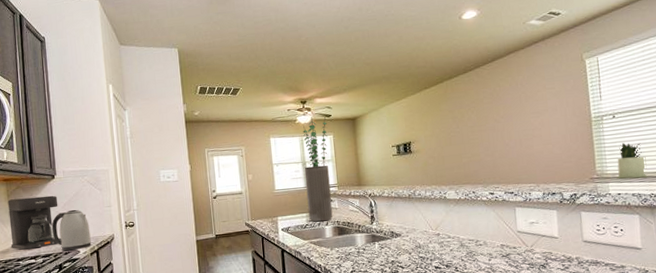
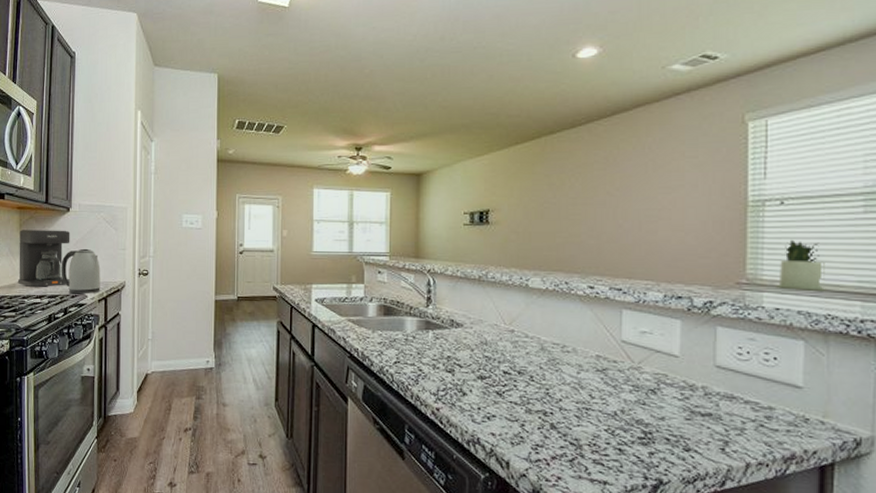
vase: present [303,117,333,222] -> none [350,167,385,297]

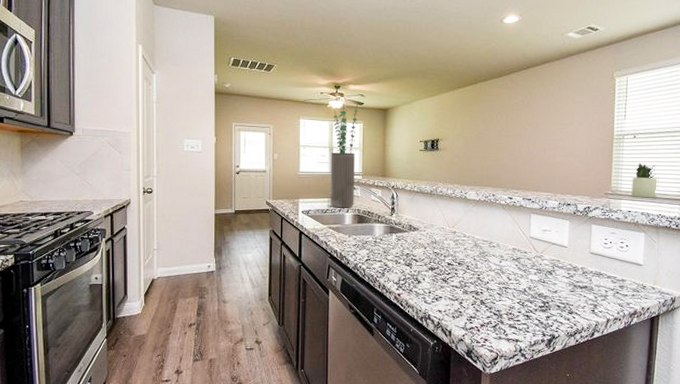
coffee maker: present [17,230,70,288] -> none [20,152,75,206]
kettle: present [61,248,101,294] -> none [66,169,106,211]
vase: none [350,167,385,297] -> present [330,103,359,208]

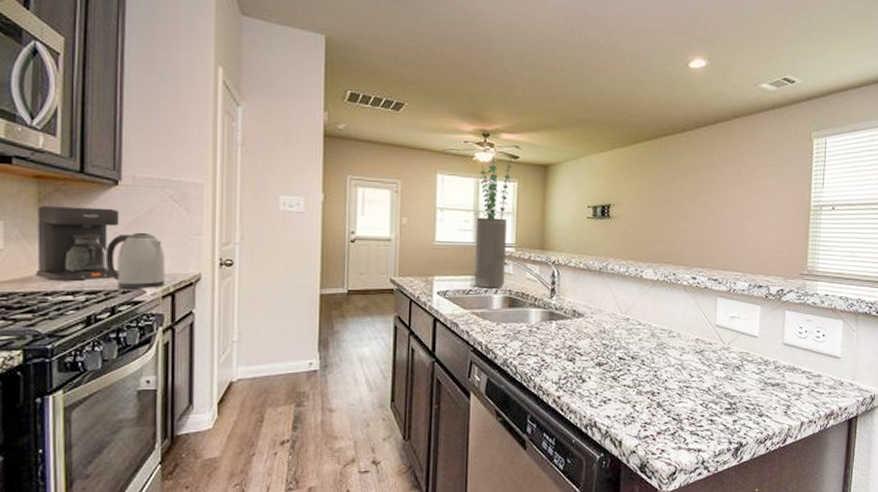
coffee maker: none [20,152,75,206] -> present [35,206,120,282]
kettle: none [66,169,106,211] -> present [105,232,165,289]
planter: present [628,162,660,199] -> none [825,238,860,281]

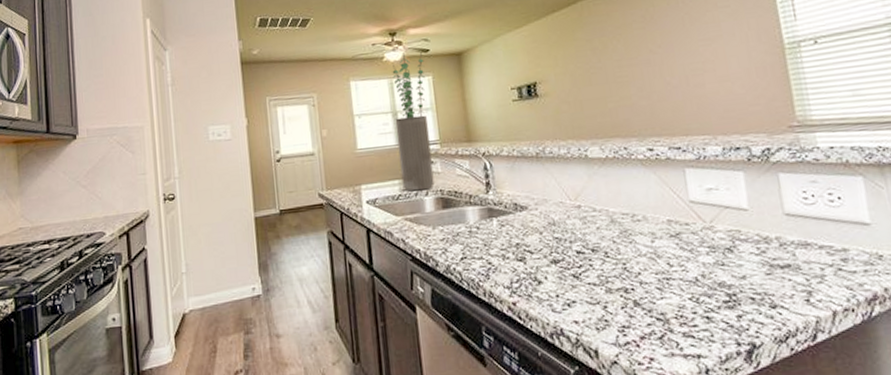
coffee maker: present [35,206,120,282] -> none [17,160,83,233]
kettle: present [105,232,165,289] -> none [71,178,120,233]

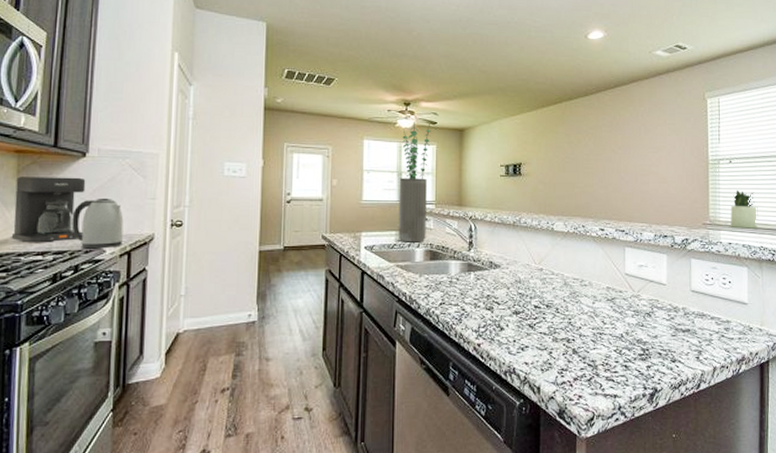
coffee maker: none [17,160,83,233] -> present [11,176,86,243]
kettle: none [71,178,120,233] -> present [72,198,124,249]
planter: none [824,76,875,128] -> present [727,189,761,230]

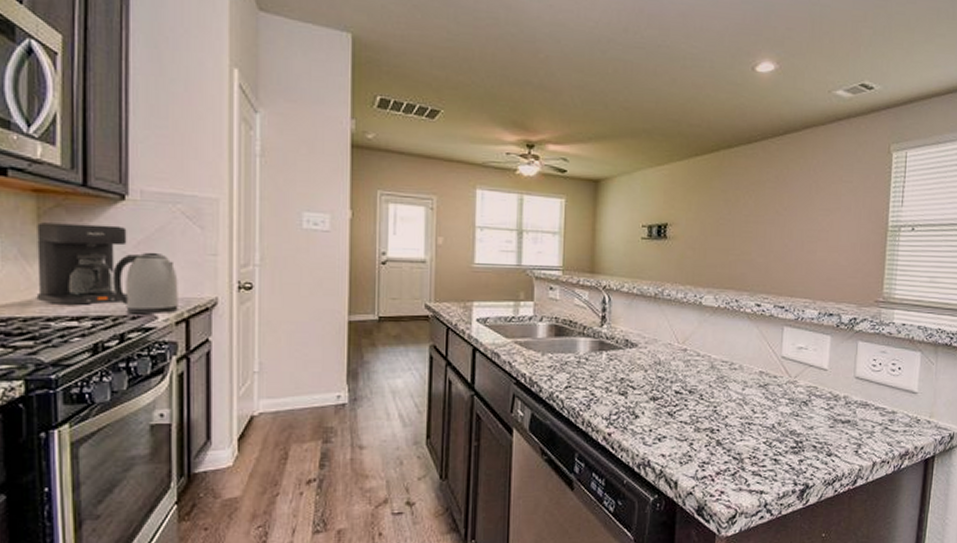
vase: present [398,122,431,242] -> none [517,169,559,316]
planter: present [727,189,761,230] -> none [903,262,941,310]

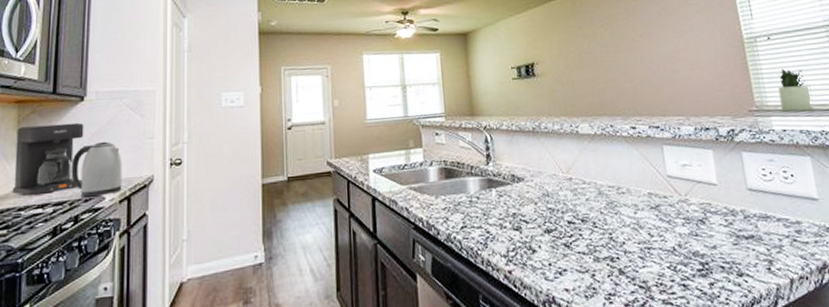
planter: none [903,262,941,310] -> present [777,68,818,113]

